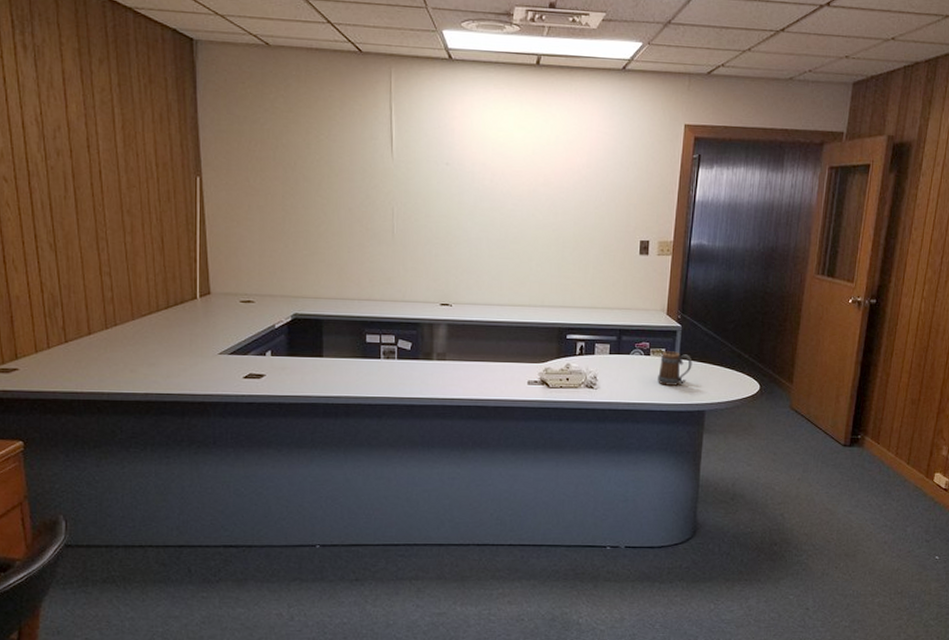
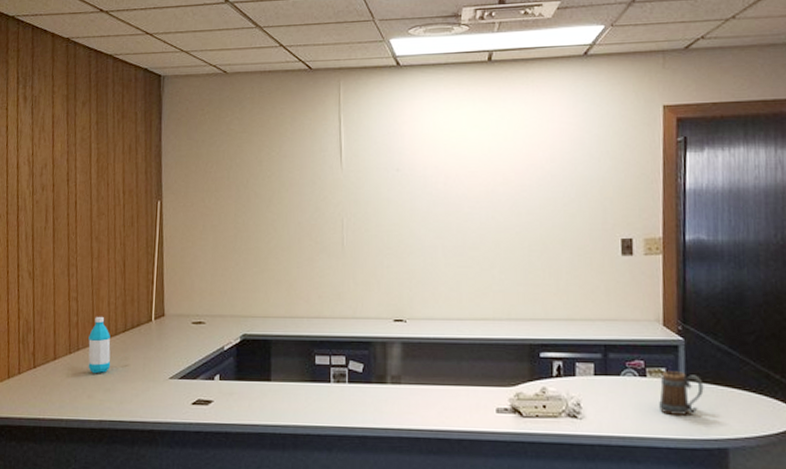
water bottle: none [127,293,154,349] -> present [88,317,111,374]

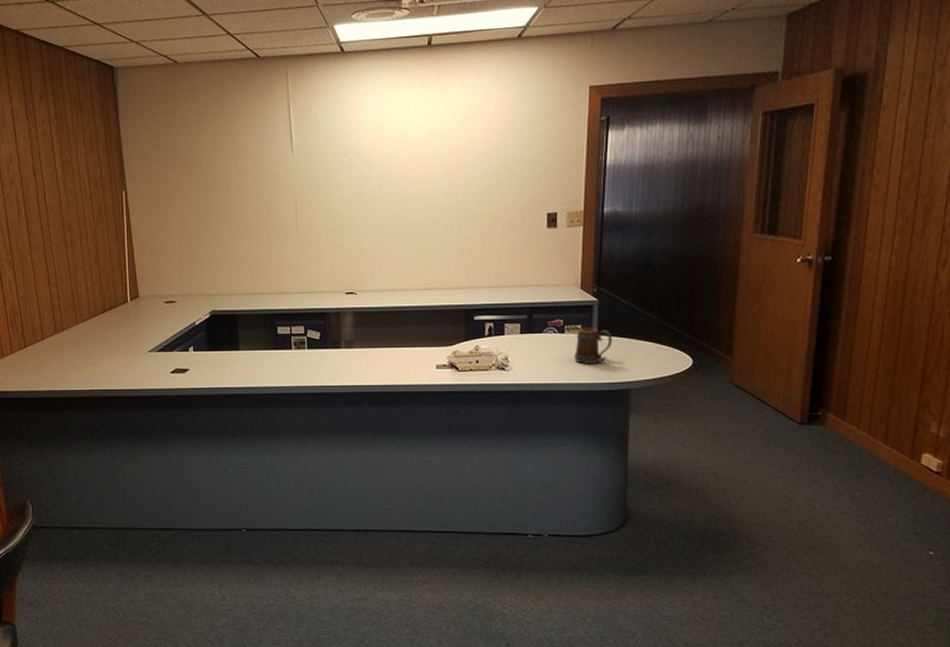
water bottle: present [88,317,111,374] -> none [71,300,95,351]

